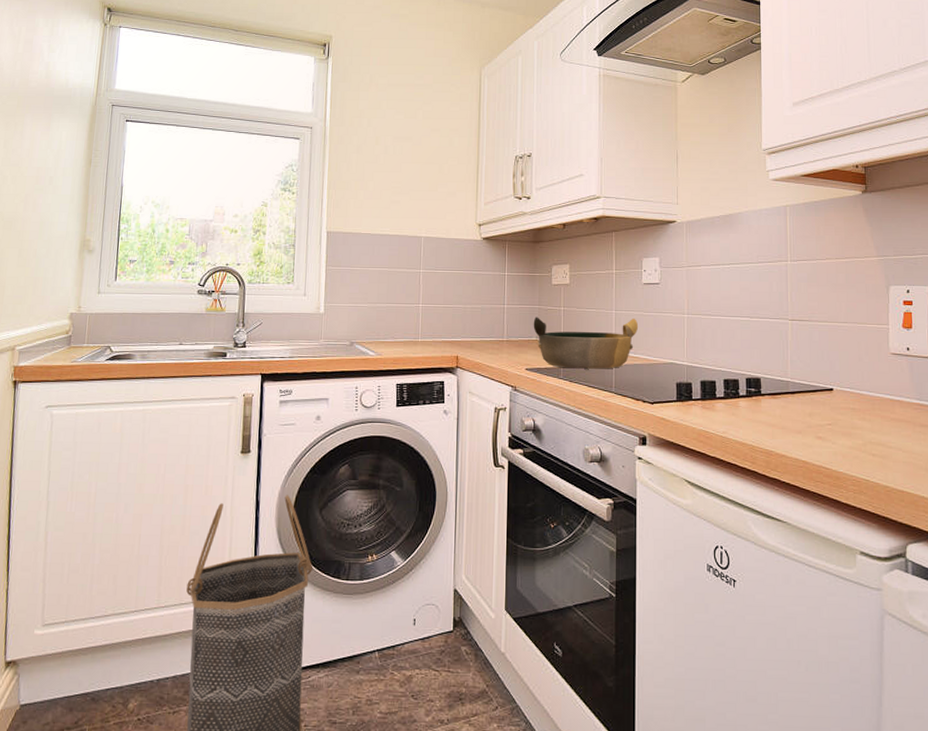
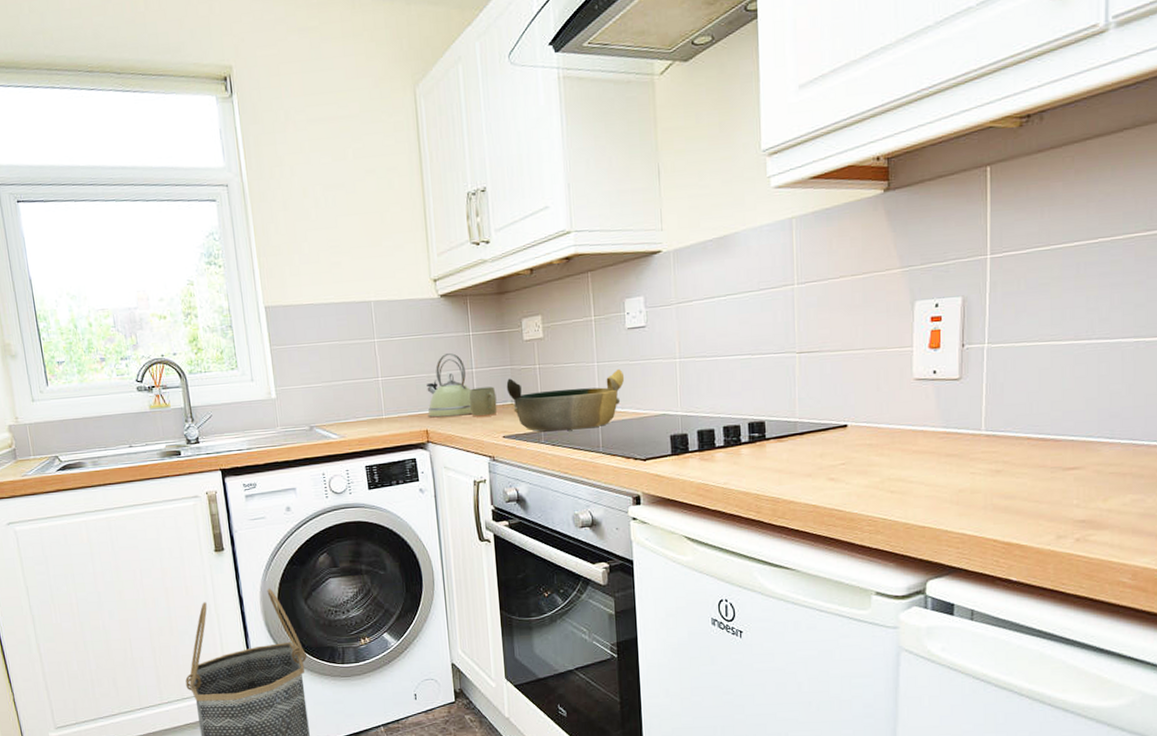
kettle: none [460,288,501,346] -> present [426,352,473,418]
mug: none [498,322,523,349] -> present [469,386,498,417]

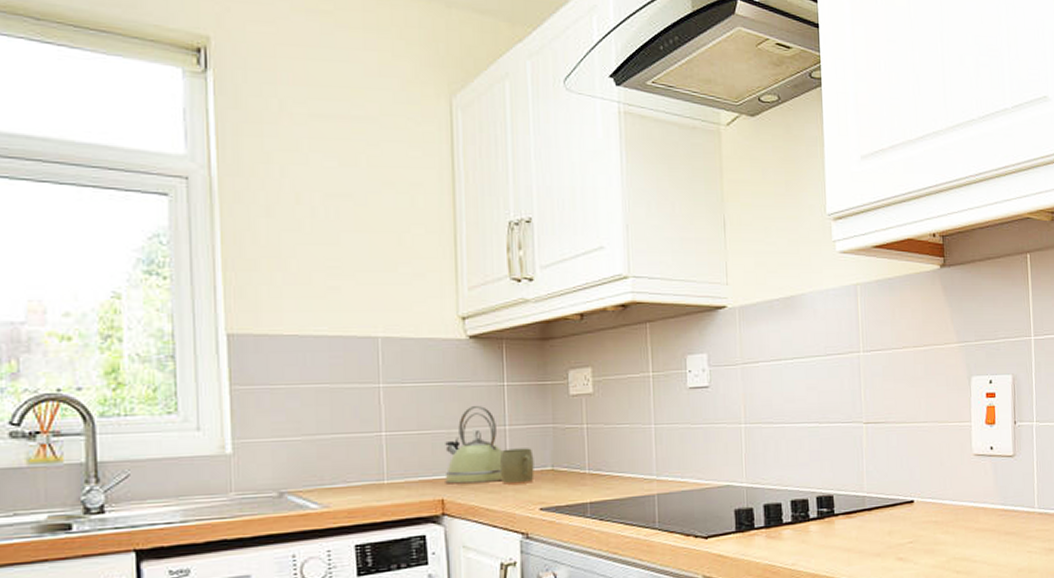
cooking pot: present [506,368,625,432] -> none [546,432,685,503]

